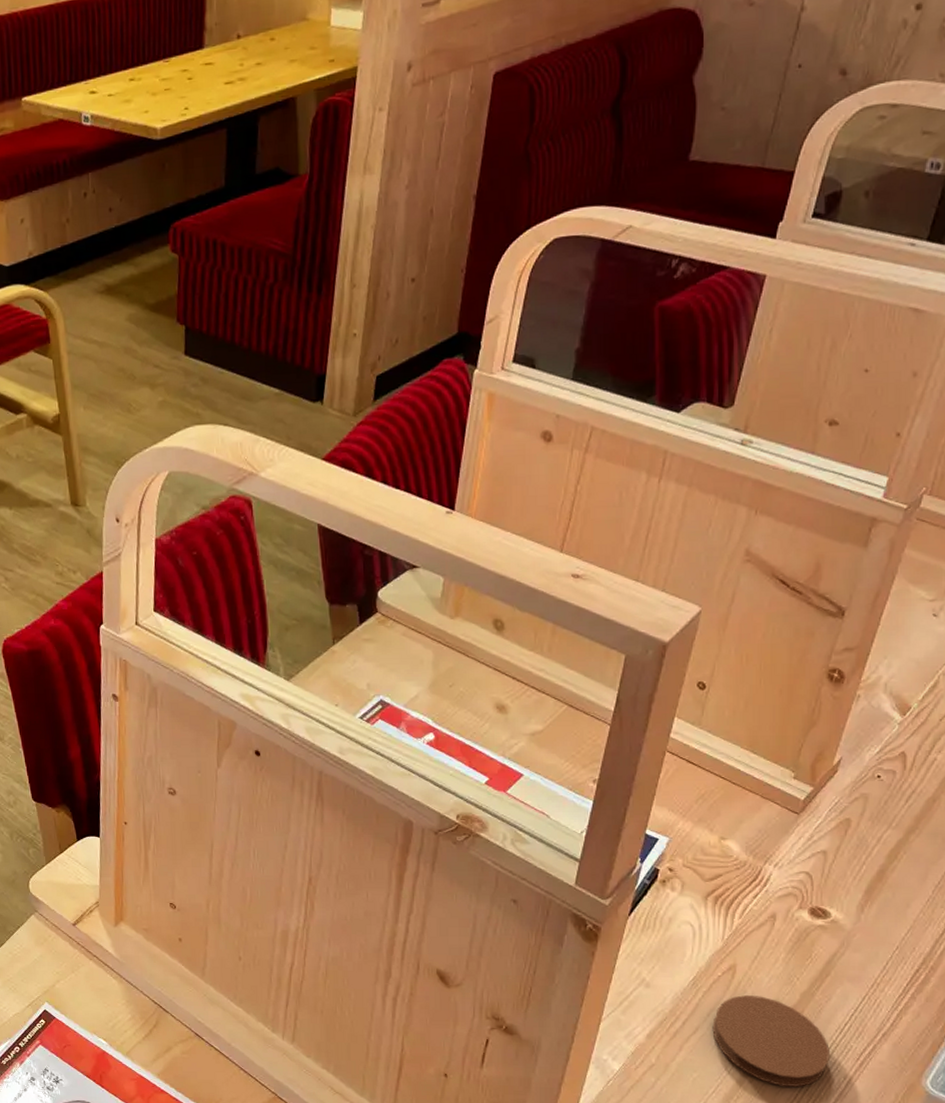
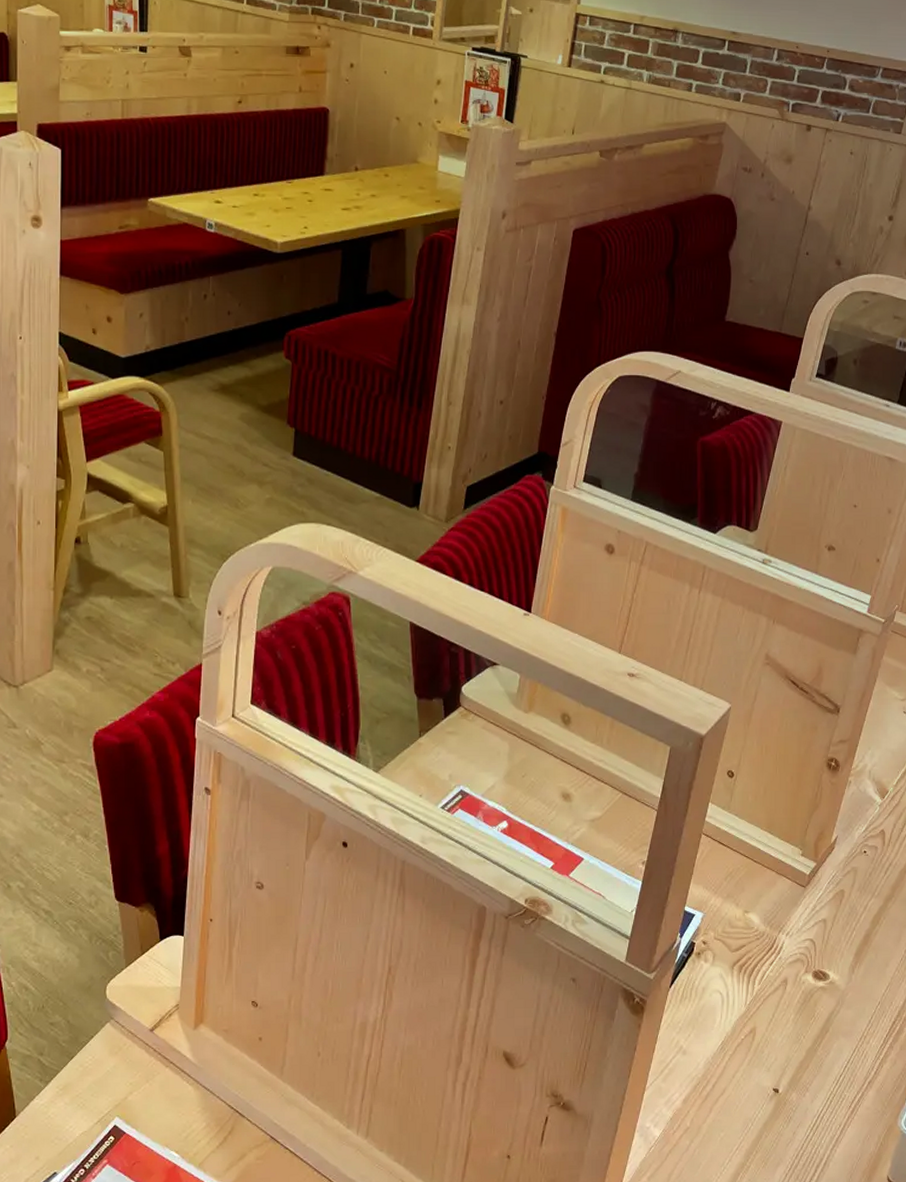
coaster: present [712,995,830,1088] -> none [736,1055,829,1138]

